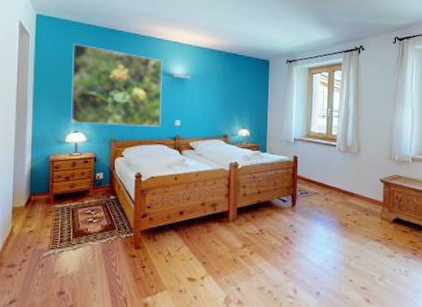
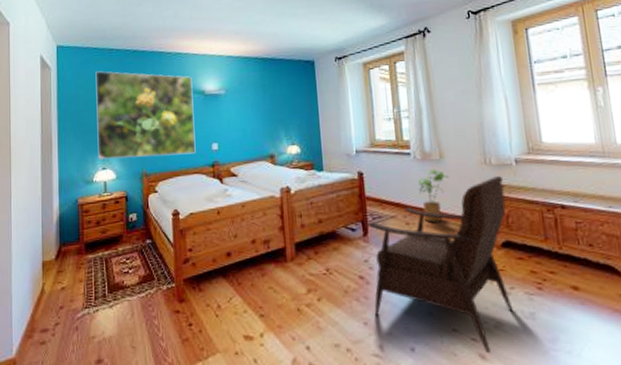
armchair: none [293,169,402,299] -> present [368,176,513,354]
house plant: none [339,159,362,200] -> present [418,169,449,223]

